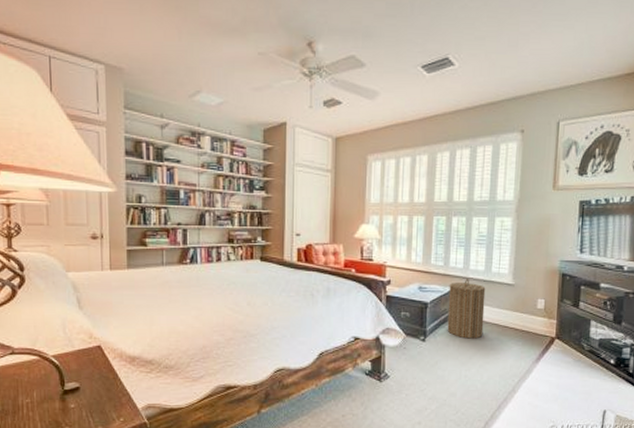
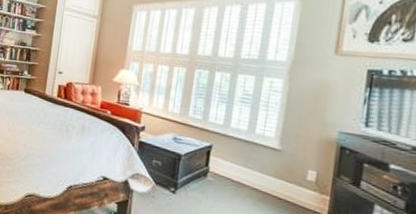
laundry hamper: present [447,279,486,339] -> none [200,136,247,201]

